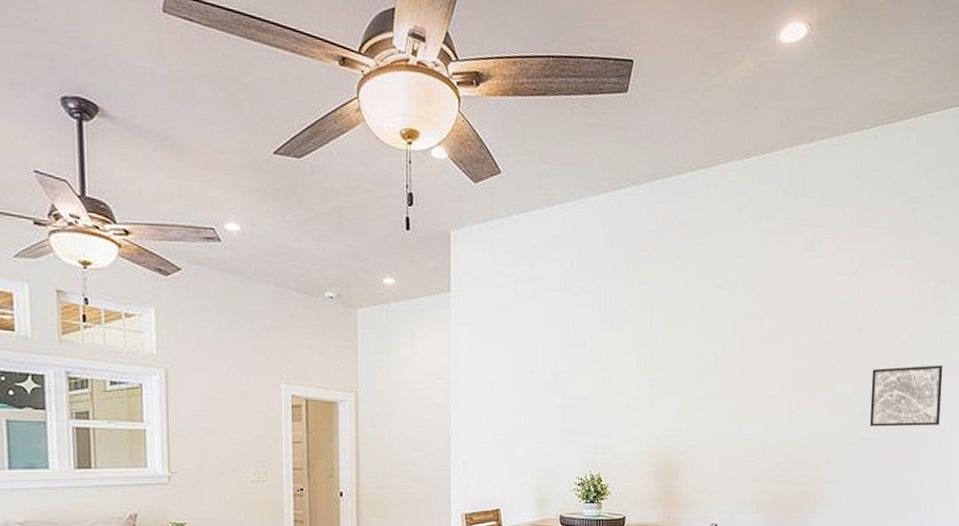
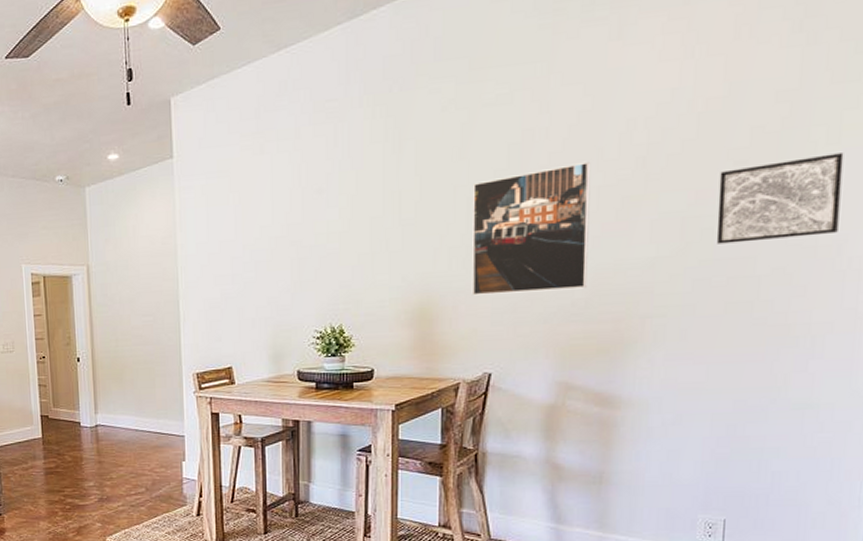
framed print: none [704,348,791,455] -> present [472,162,591,296]

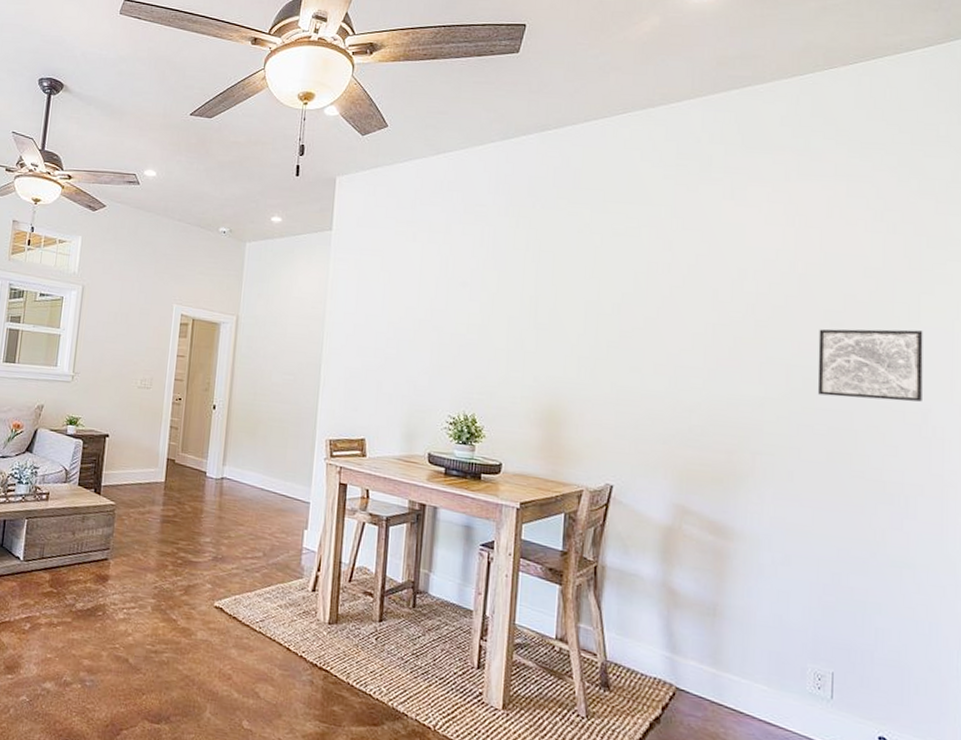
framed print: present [472,162,591,296] -> none [597,299,707,417]

